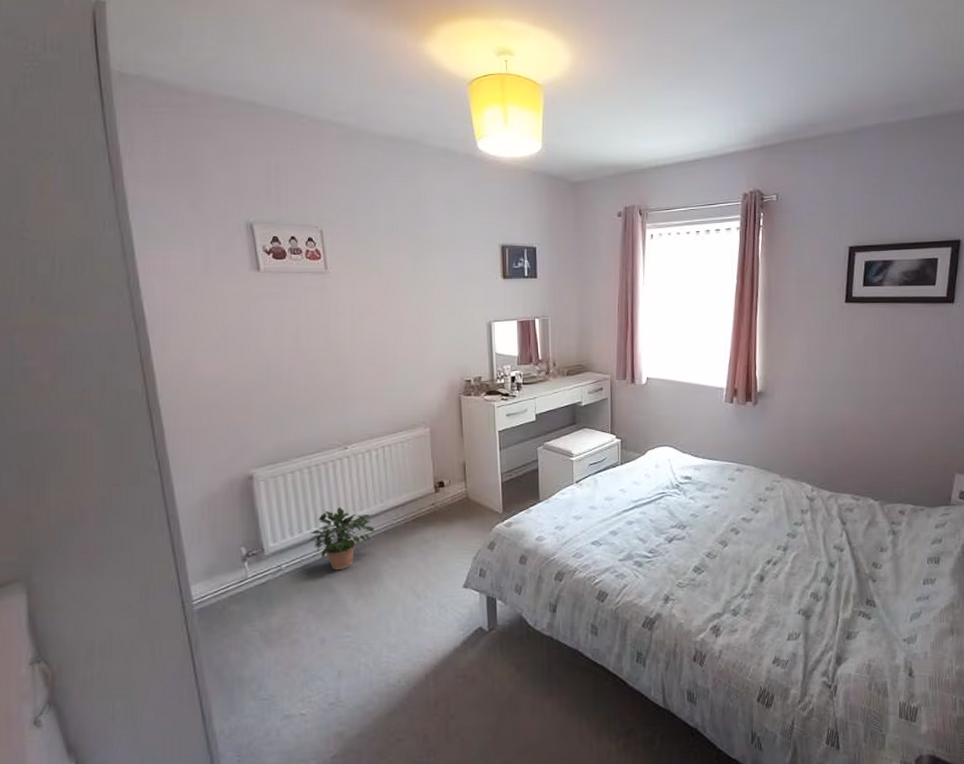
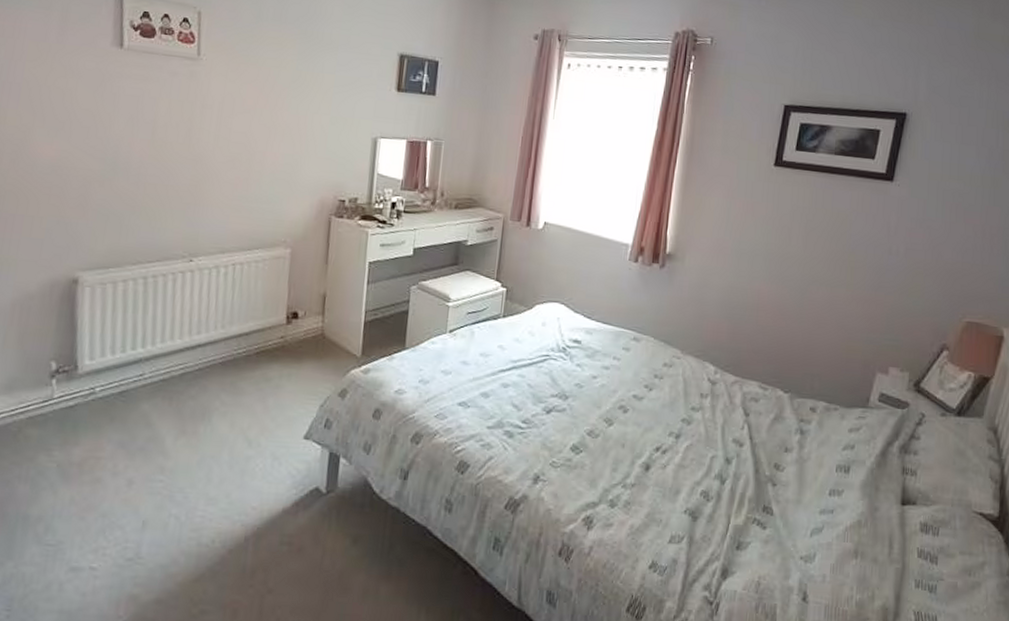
potted plant: present [309,506,375,571] -> none [131,327,211,402]

